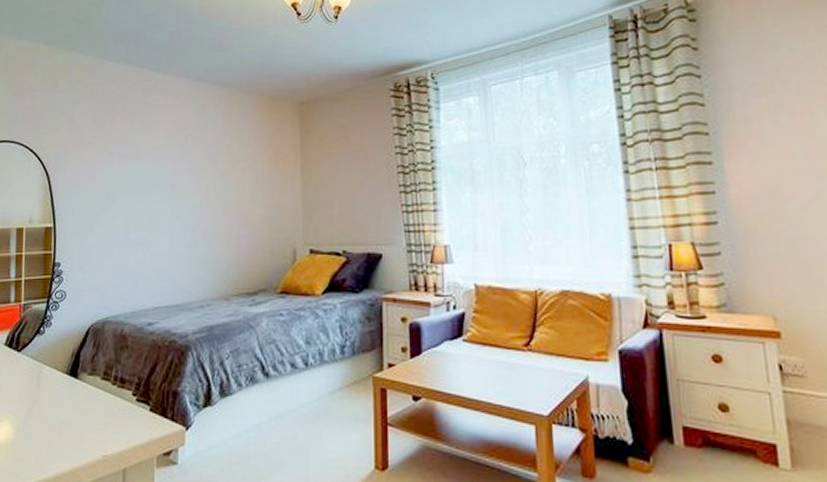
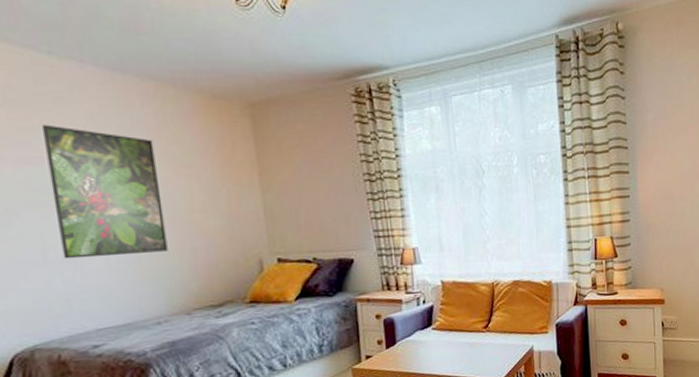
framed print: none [139,126,220,241] -> present [41,124,168,259]

